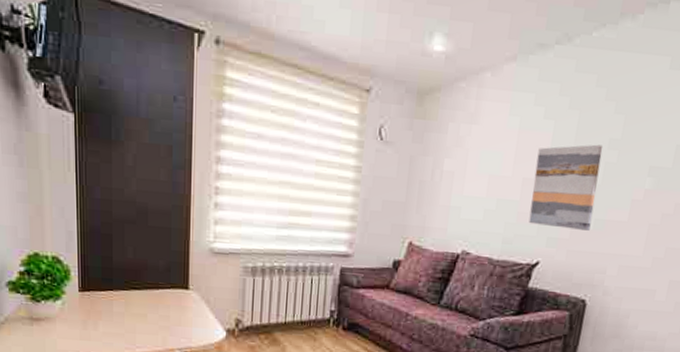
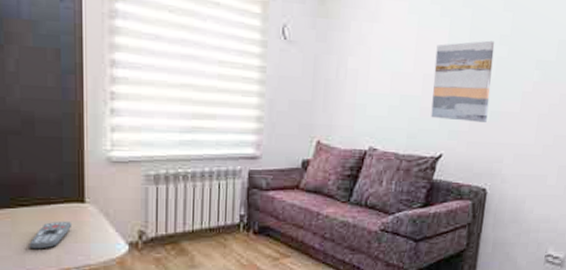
remote control: none [139,305,177,330] -> present [29,222,73,249]

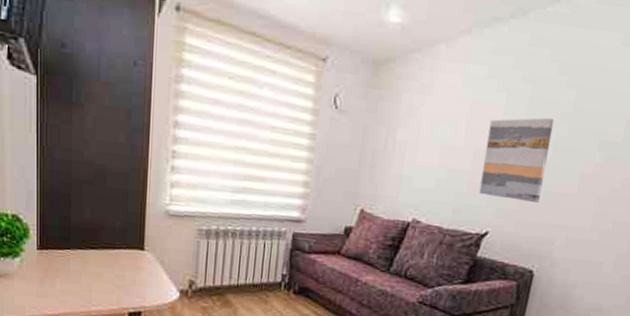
remote control: present [29,222,73,249] -> none [95,265,133,289]

